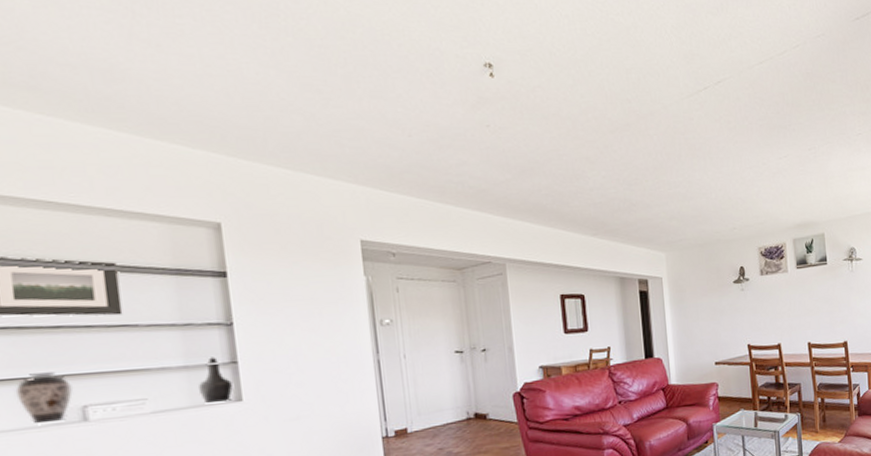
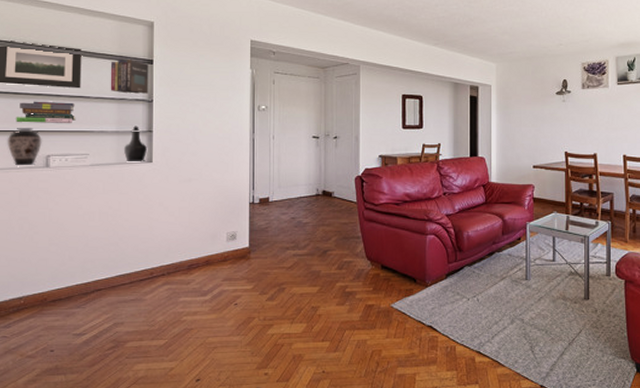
books: none [25,334,119,367] -> present [16,101,75,123]
books: none [163,273,225,317] -> present [110,59,149,94]

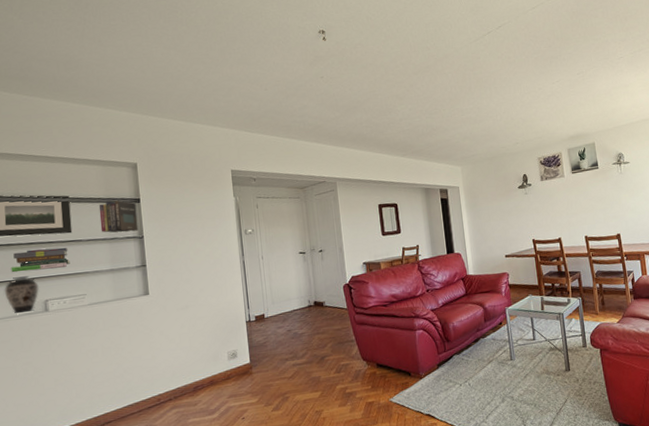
decorative vase: present [124,126,147,162] -> none [120,262,143,298]

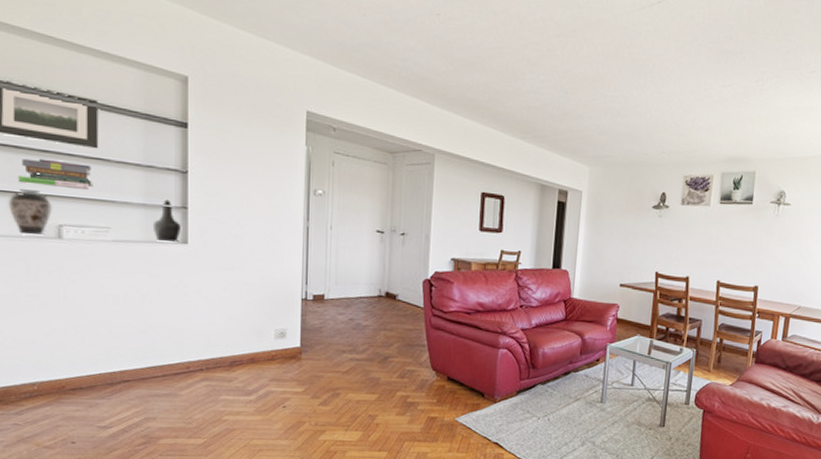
books: present [99,200,139,233] -> none [134,118,182,163]
decorative vase: none [120,262,143,298] -> present [154,199,181,242]

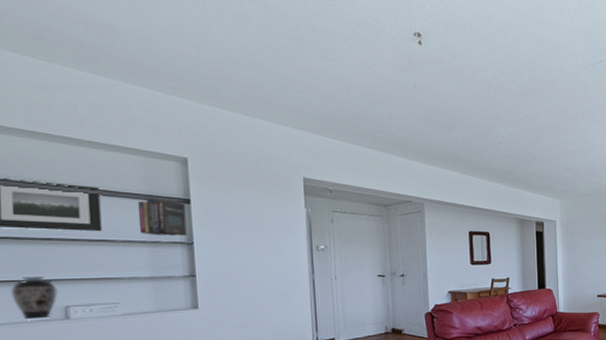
books: present [18,158,92,189] -> none [20,246,98,272]
books: none [134,118,182,163] -> present [137,199,187,236]
decorative vase: present [154,199,181,242] -> none [163,270,191,310]

